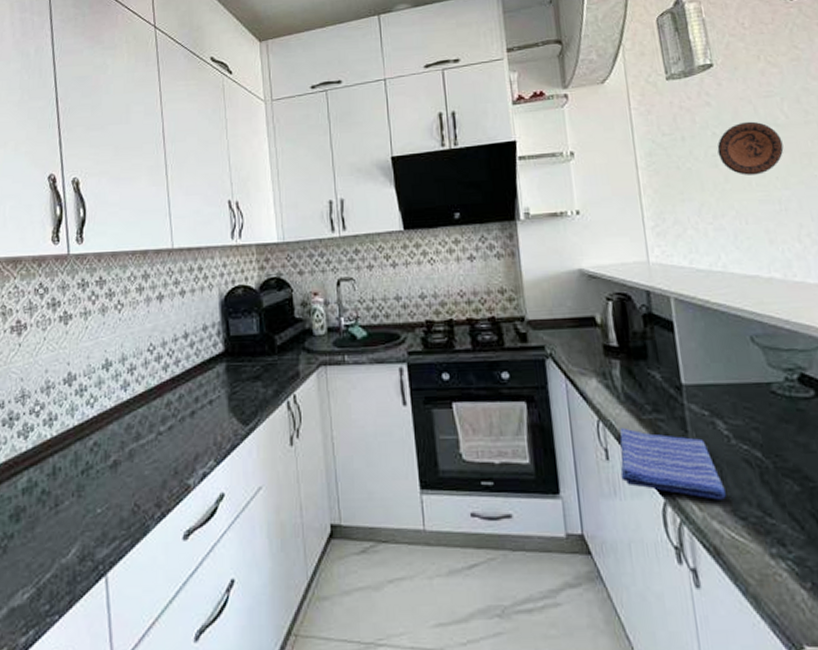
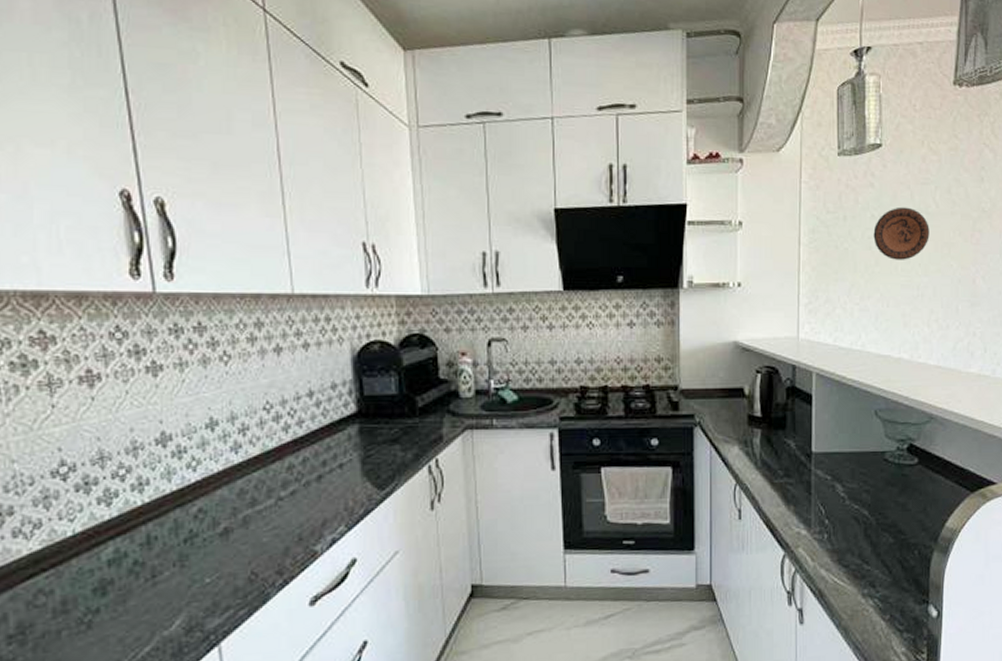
dish towel: present [619,427,726,500] -> none [750,490,835,552]

